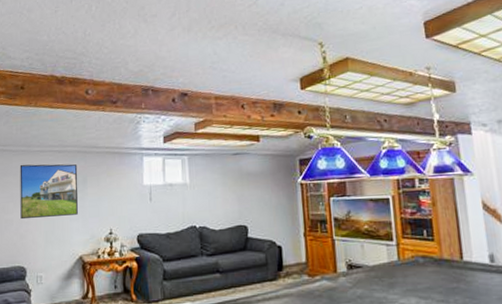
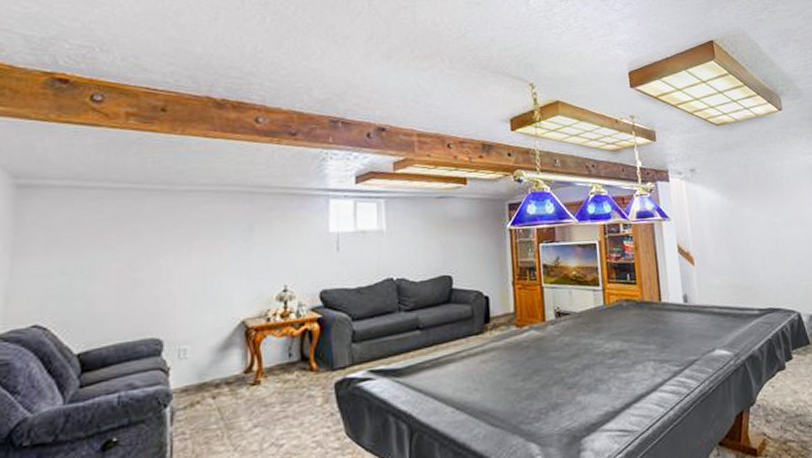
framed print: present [20,164,78,220] -> none [156,207,242,278]

